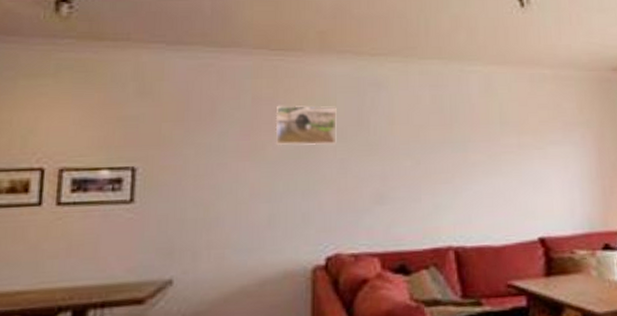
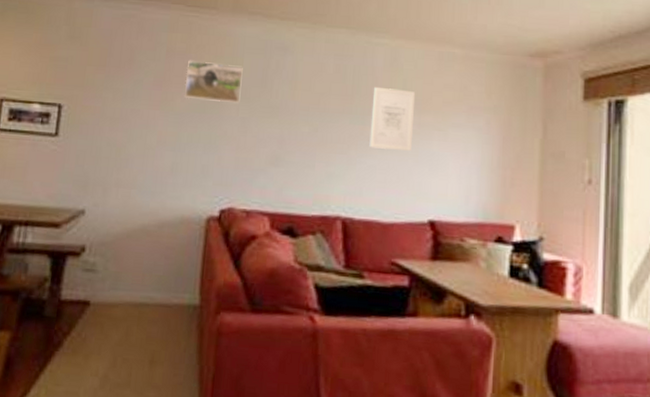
wall art: none [472,113,514,174] -> present [369,86,415,151]

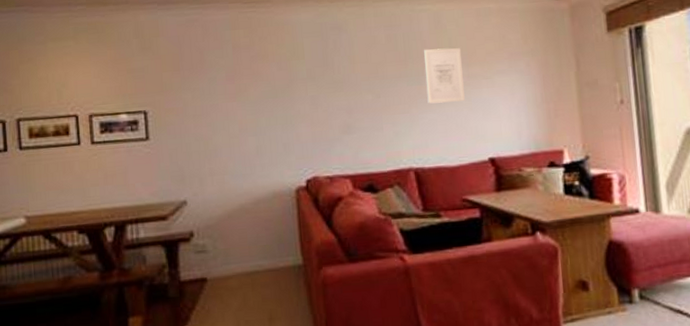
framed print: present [183,60,243,103] -> none [253,50,307,88]

